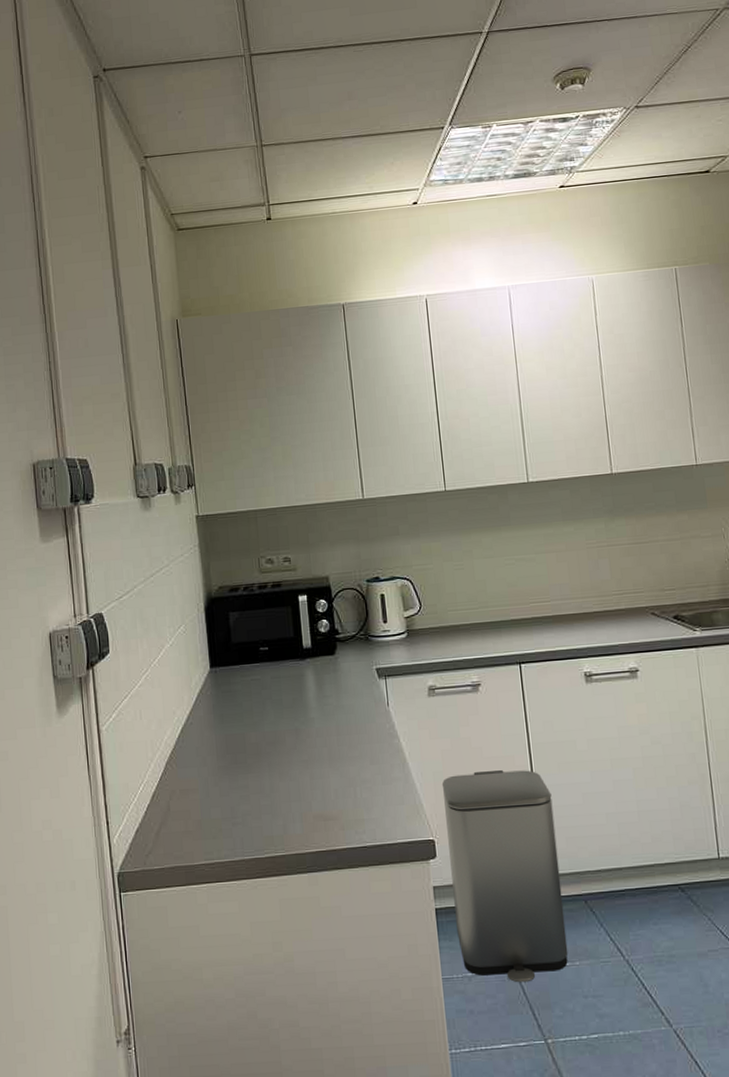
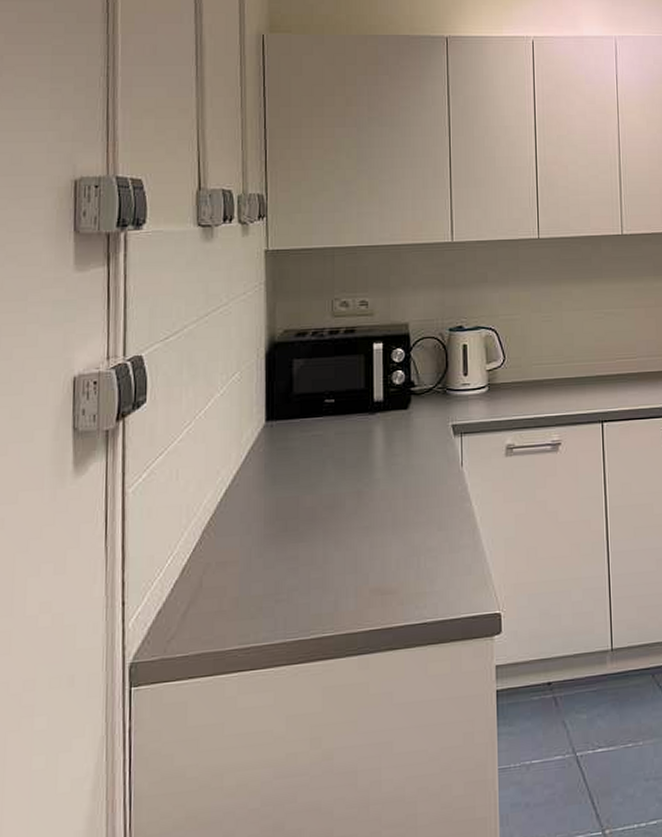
pedal bin: present [441,770,568,983] -> none [513,535,632,769]

